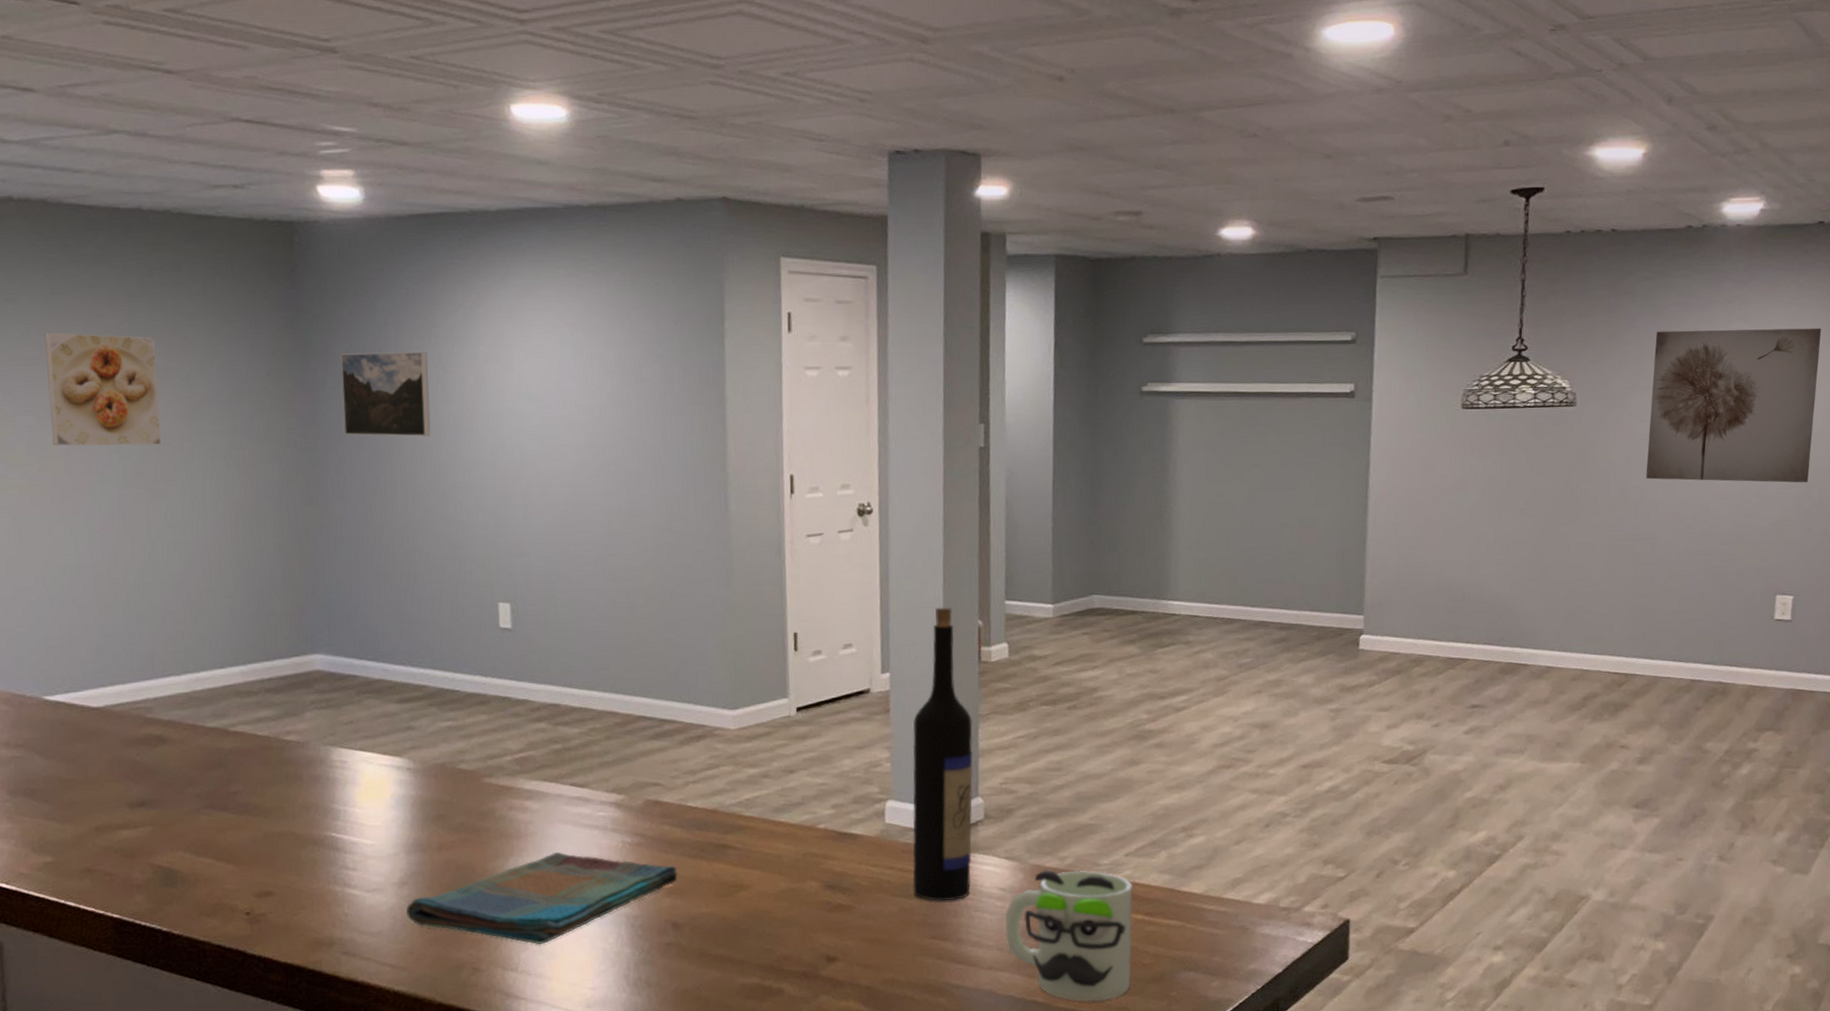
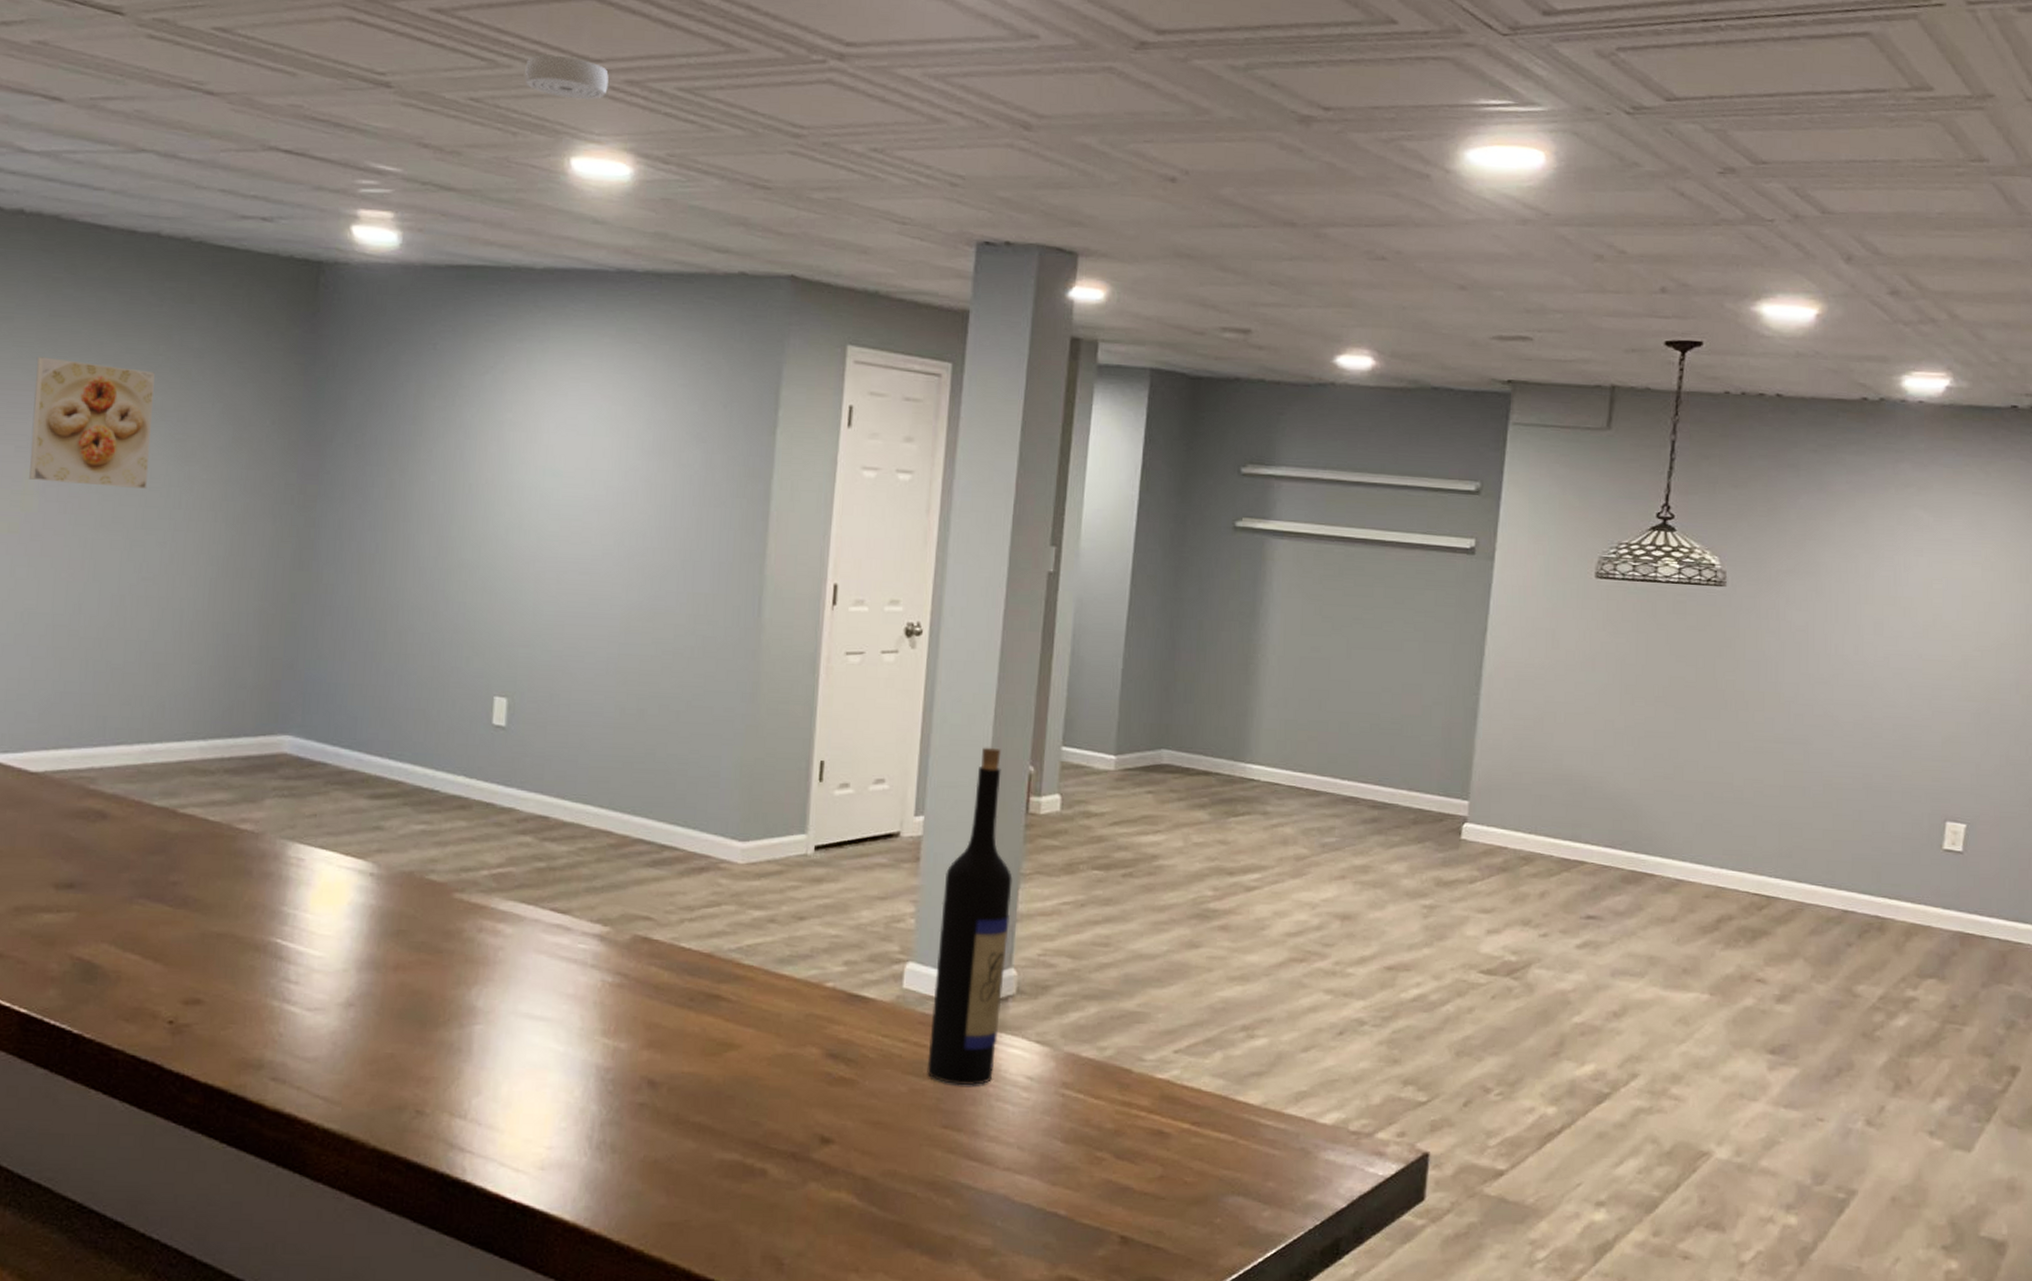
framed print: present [341,351,431,437] -> none [347,407,449,505]
dish towel: present [406,851,678,945] -> none [349,985,661,1091]
smoke detector: none [458,10,537,49] -> present [525,55,609,100]
mug: present [1005,869,1134,1002] -> none [1028,1060,1181,1221]
wall art: present [1646,328,1822,483] -> none [1802,511,2010,697]

